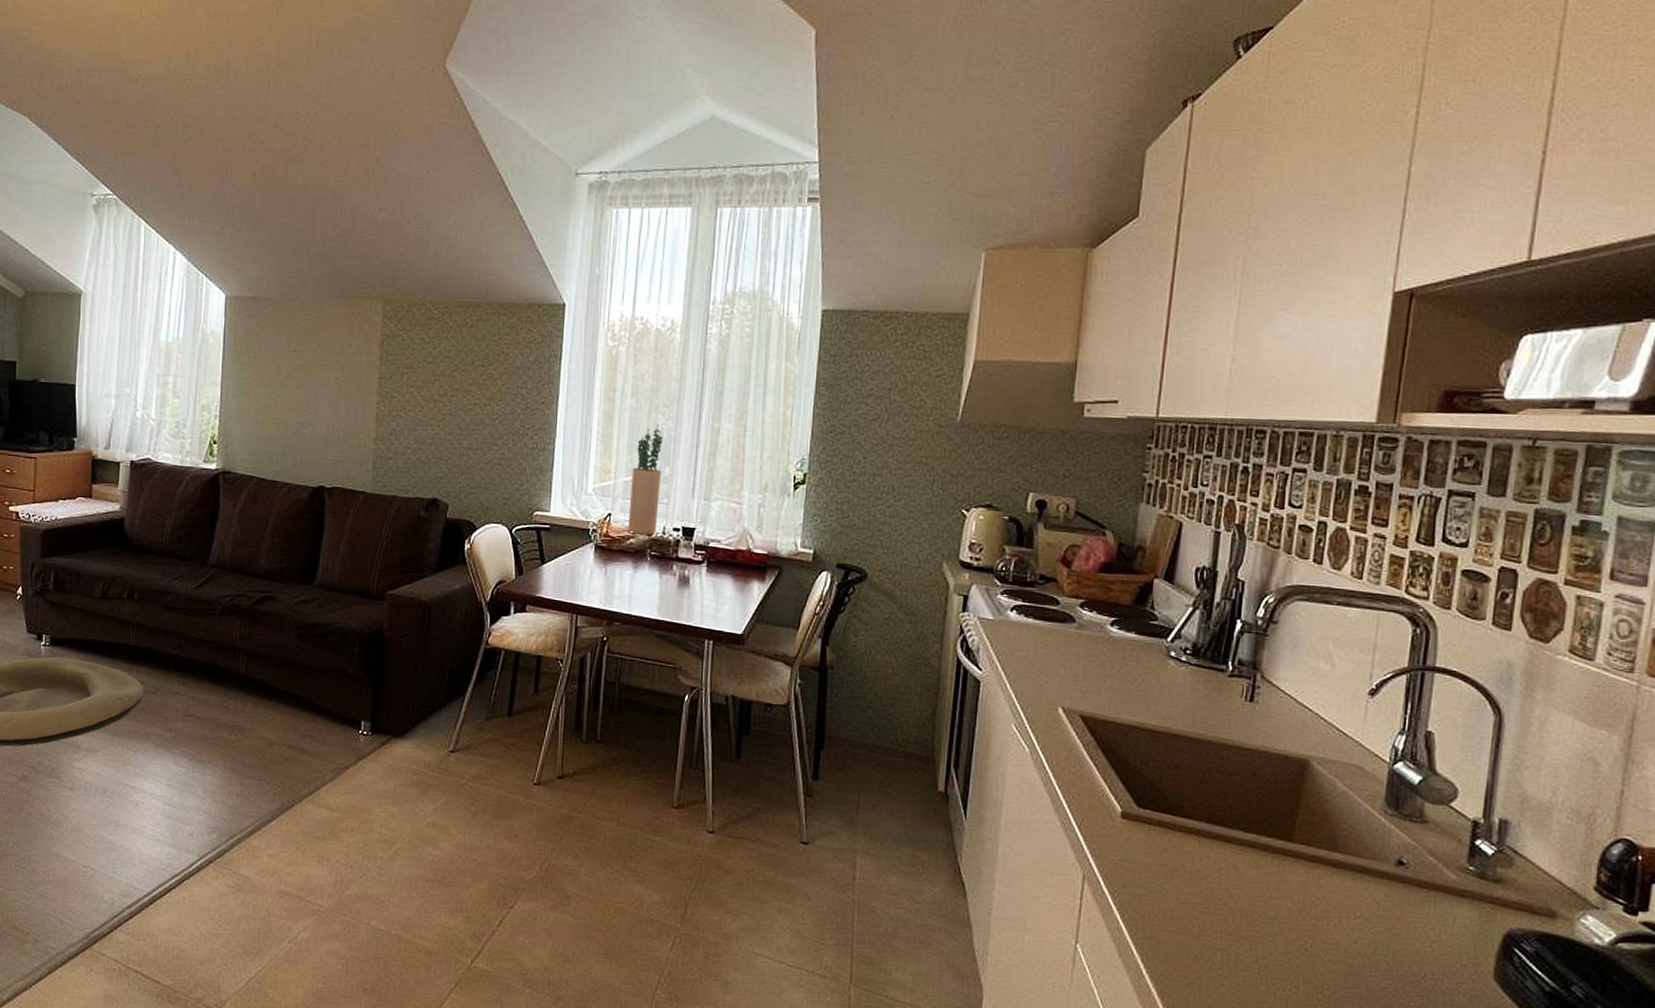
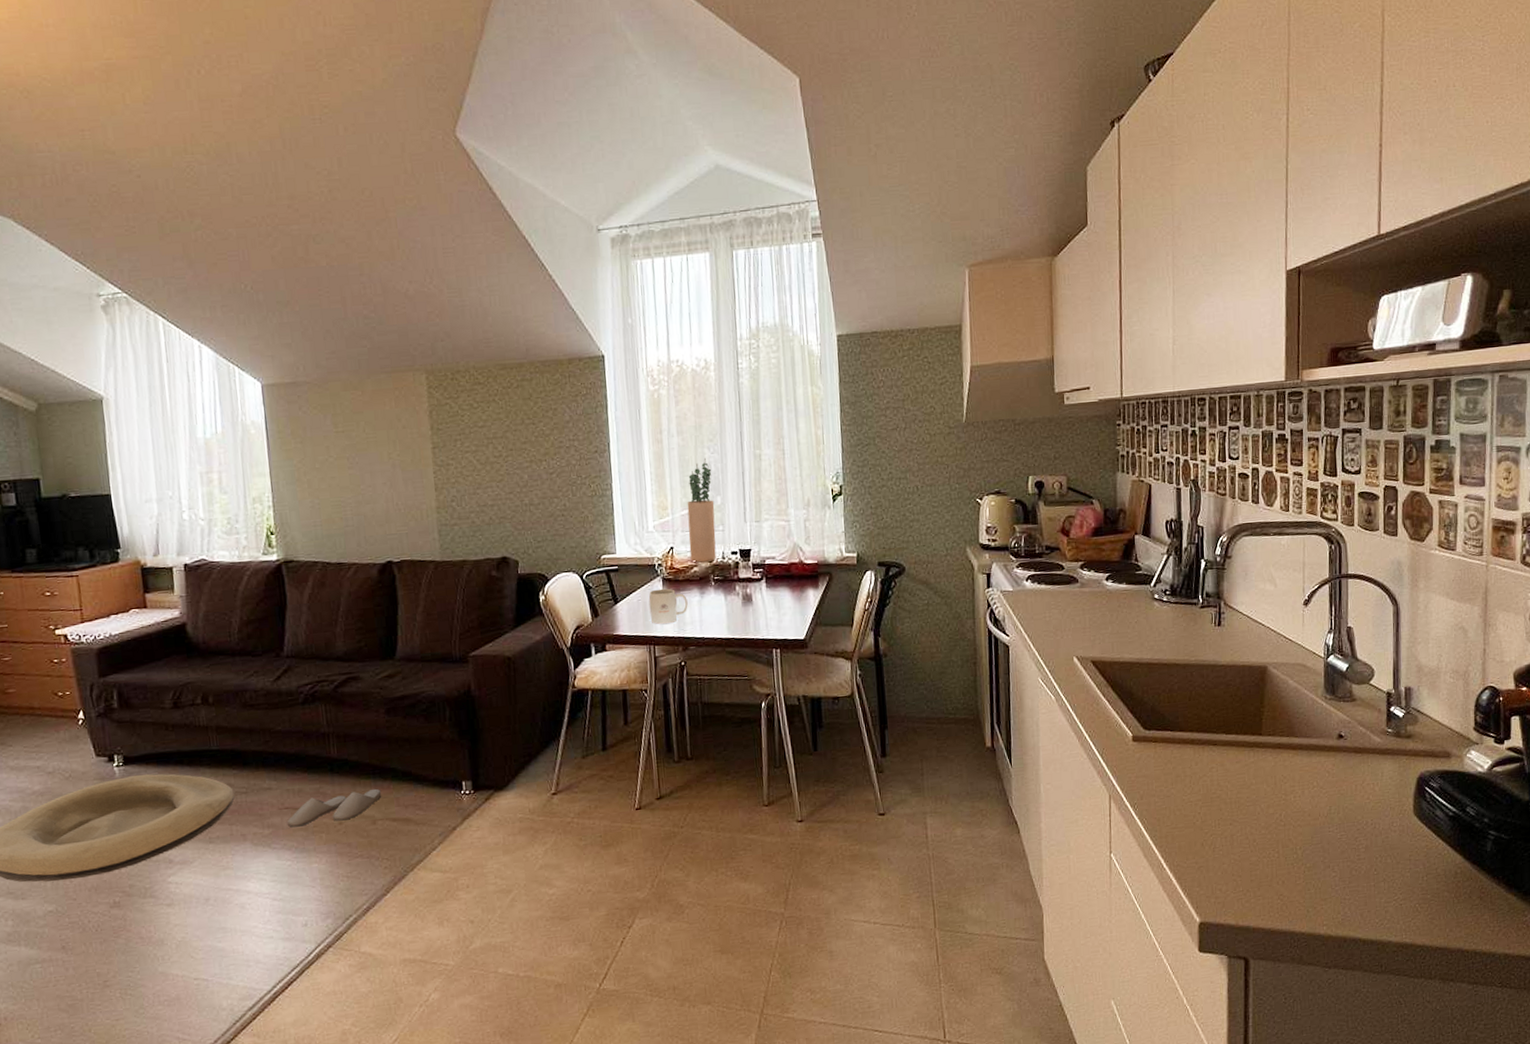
slippers: none [188,709,282,739] -> present [286,788,382,827]
mug: none [576,555,619,595] -> present [648,588,688,625]

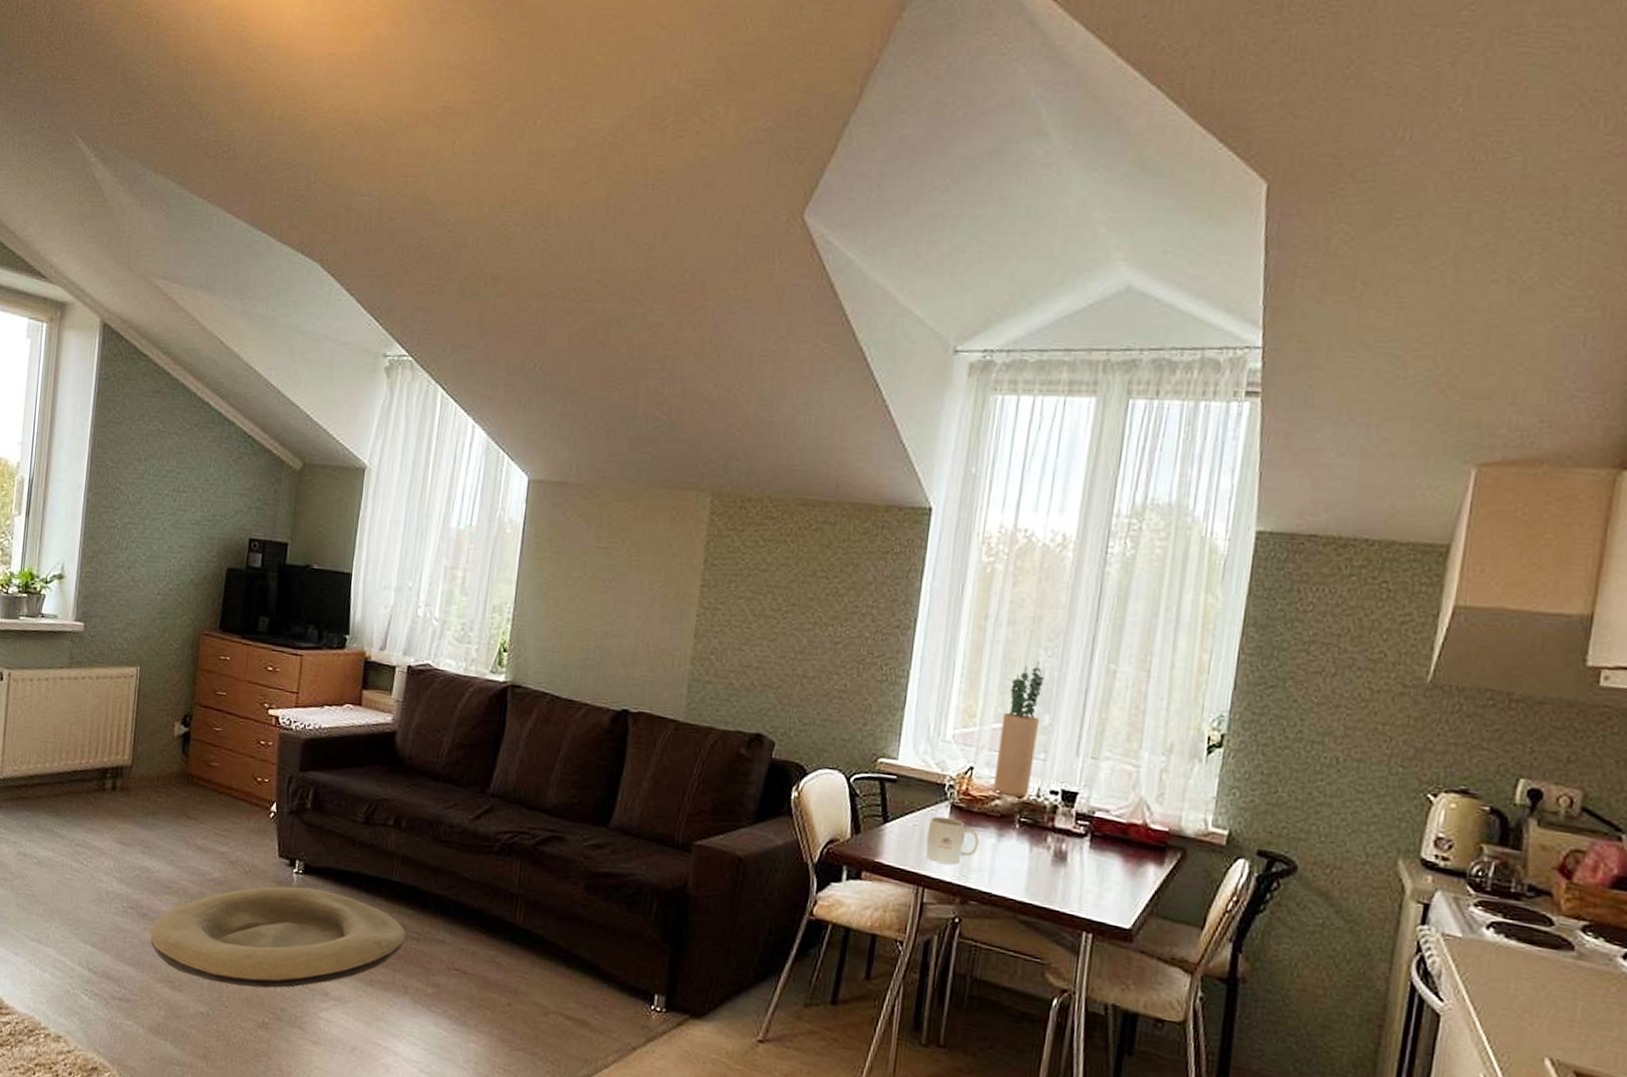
slippers: present [286,788,382,827] -> none [452,965,561,1003]

